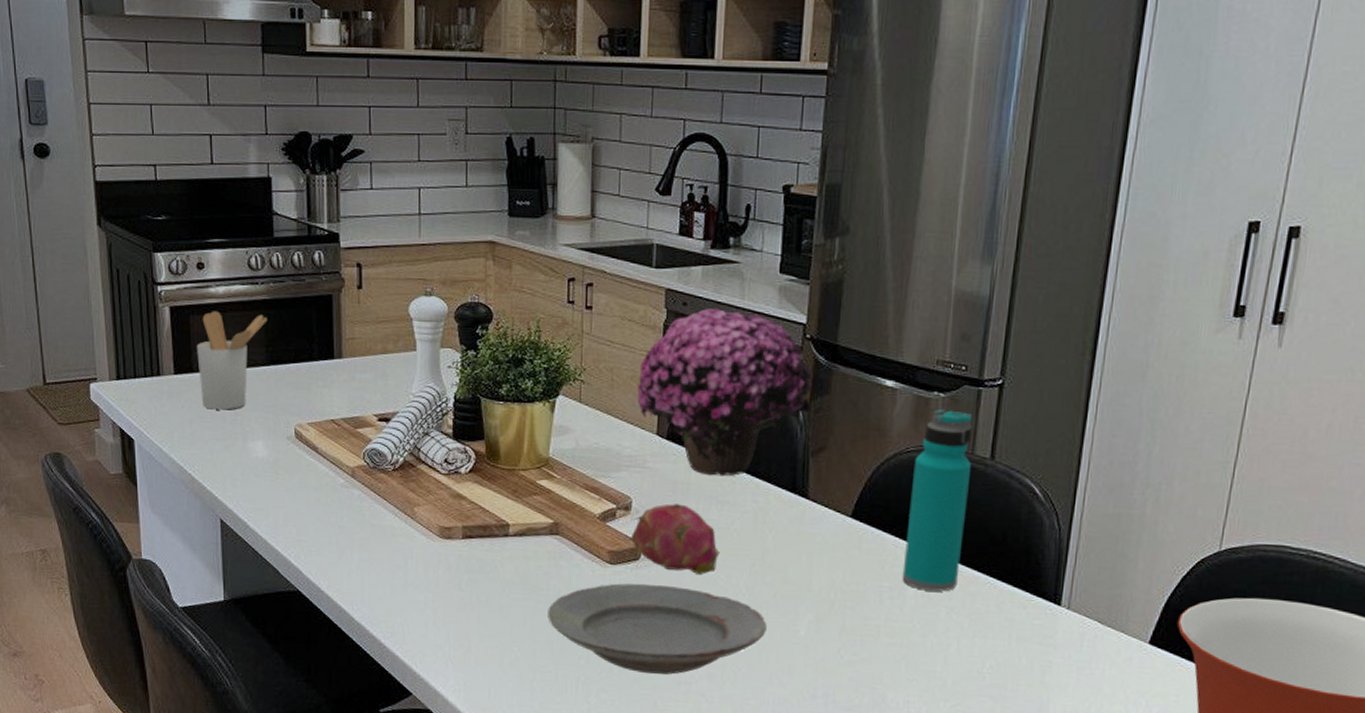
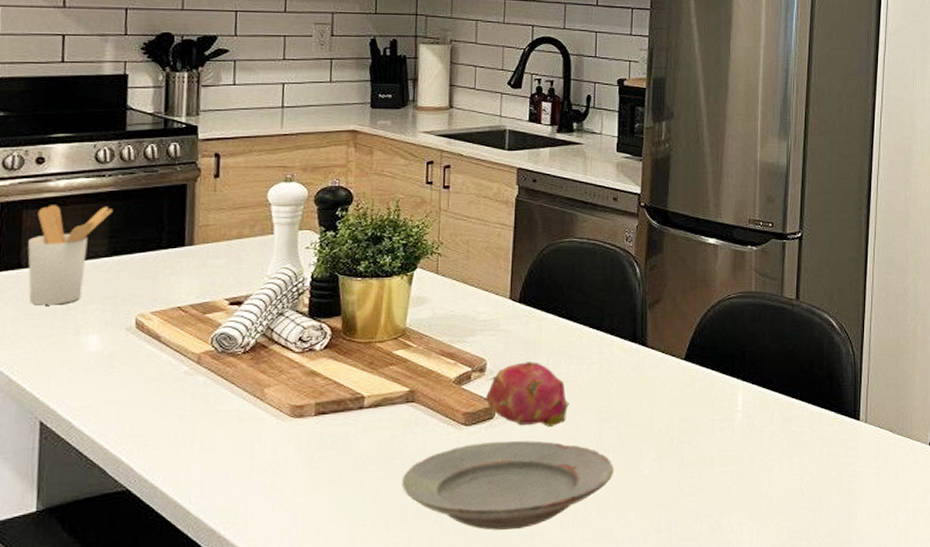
flower: present [637,307,813,476] -> none [491,183,648,333]
water bottle: present [902,409,973,592] -> none [730,260,782,420]

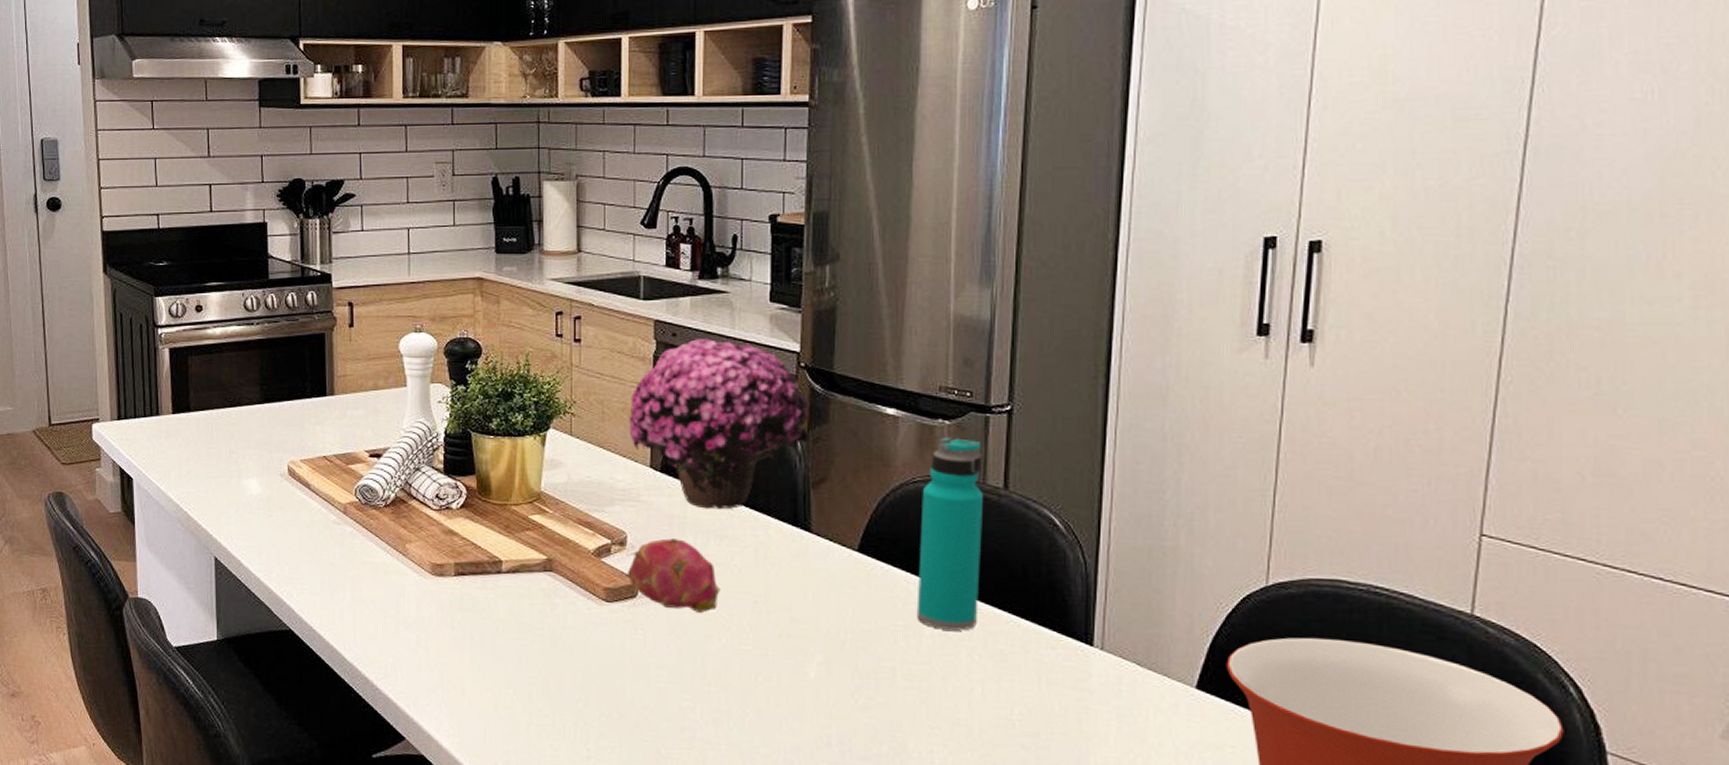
utensil holder: present [27,205,113,305] -> none [194,352,262,448]
plate: present [402,440,614,530] -> none [543,622,773,720]
flower: none [491,183,648,333] -> present [629,338,811,510]
water bottle: none [730,260,782,420] -> present [916,437,984,631]

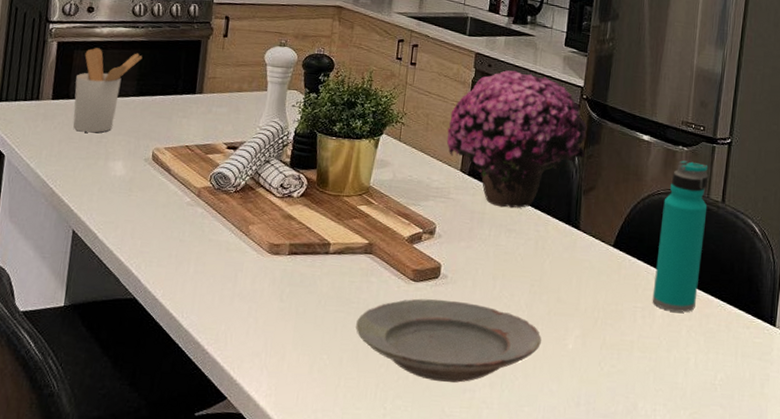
utensil holder: none [194,352,262,448] -> present [73,48,143,133]
plate: none [543,622,773,720] -> present [356,298,541,383]
fruit: present [626,538,720,612] -> none [432,230,506,292]

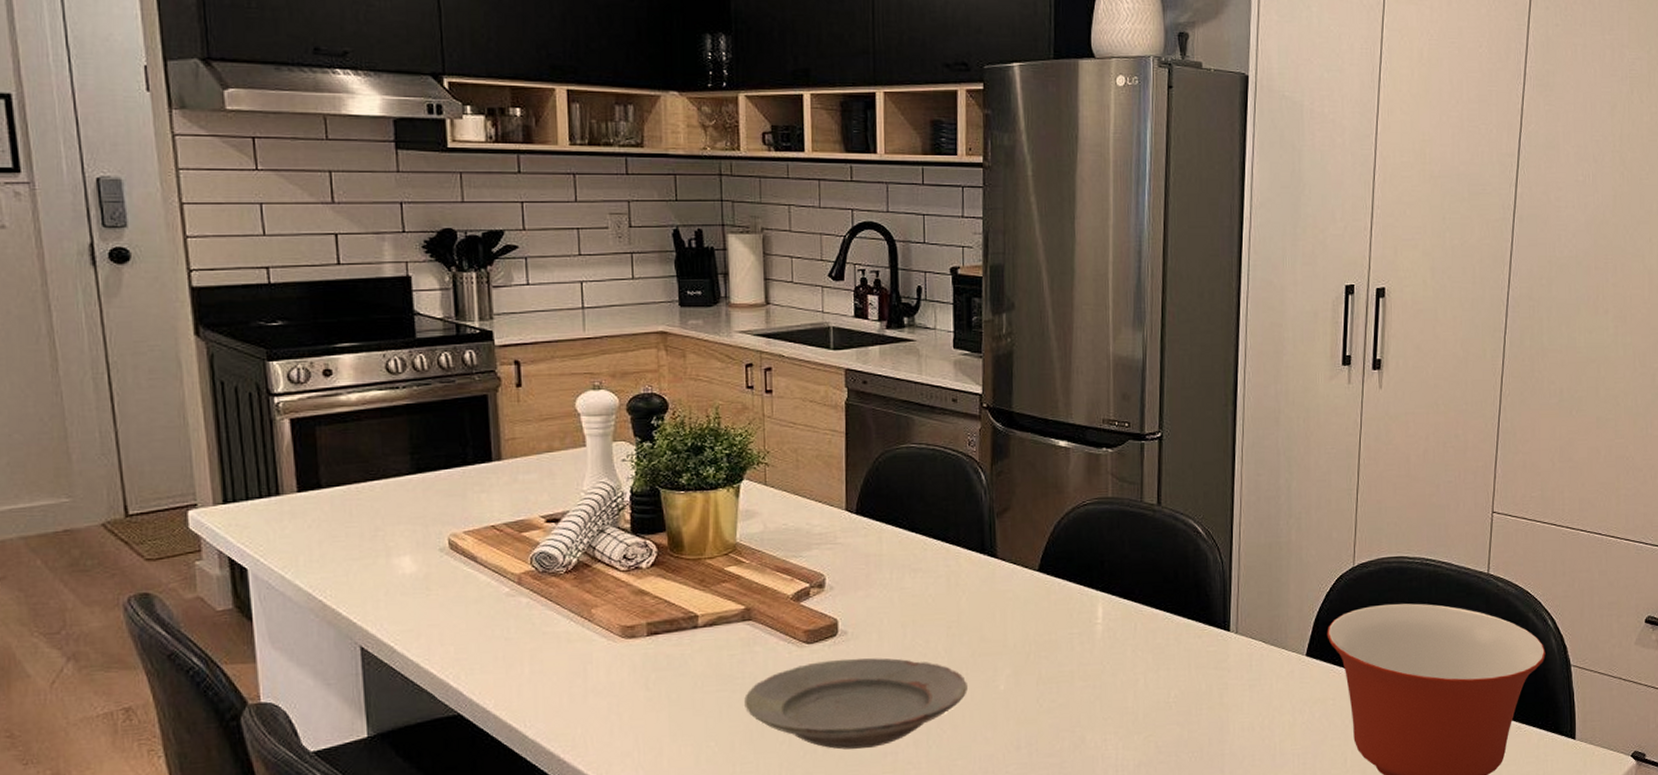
utensil holder: present [73,48,143,133] -> none [326,420,412,527]
flower: present [446,70,587,208] -> none [823,384,994,546]
water bottle: present [652,160,709,313] -> none [1089,463,1142,633]

